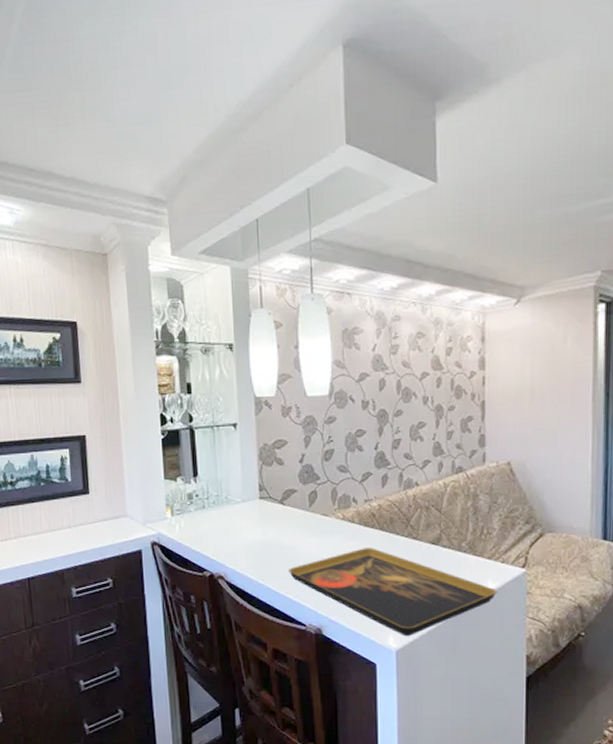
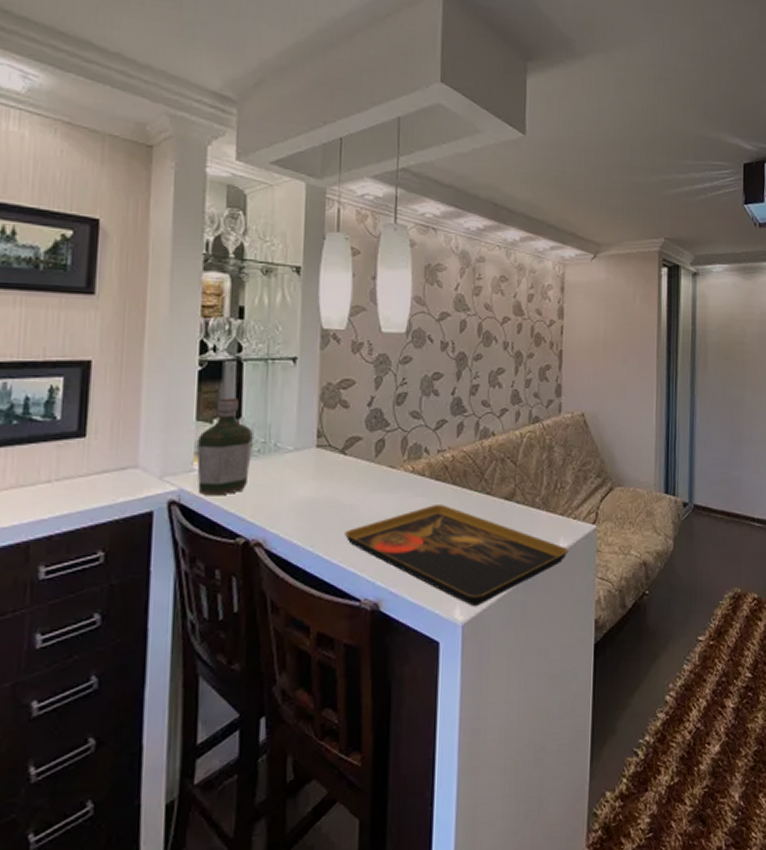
bottle: none [167,460,209,539] -> present [197,398,253,496]

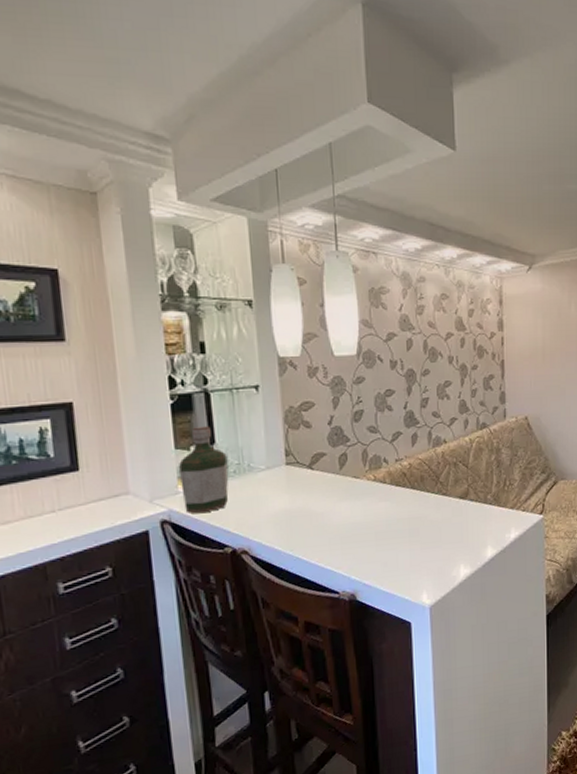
decorative tray: present [345,505,569,607] -> none [319,507,520,592]

